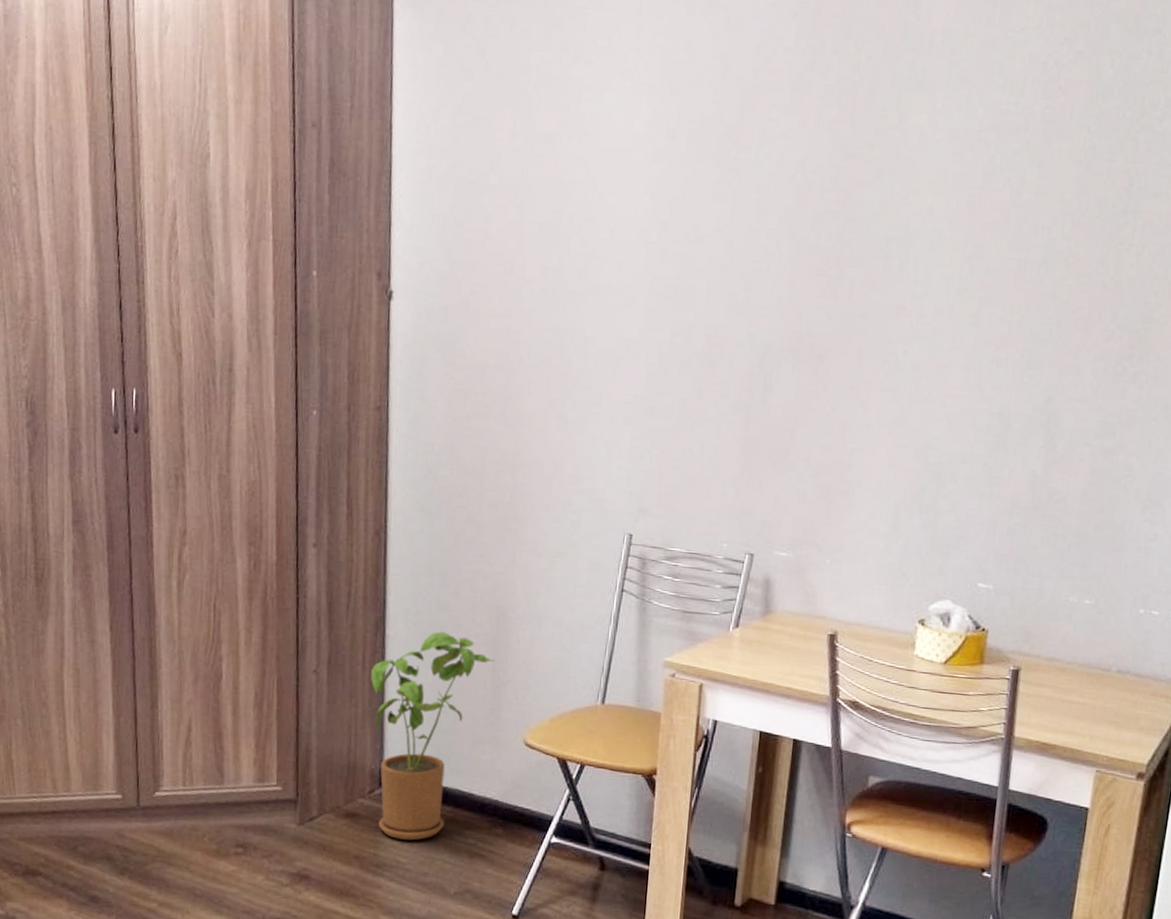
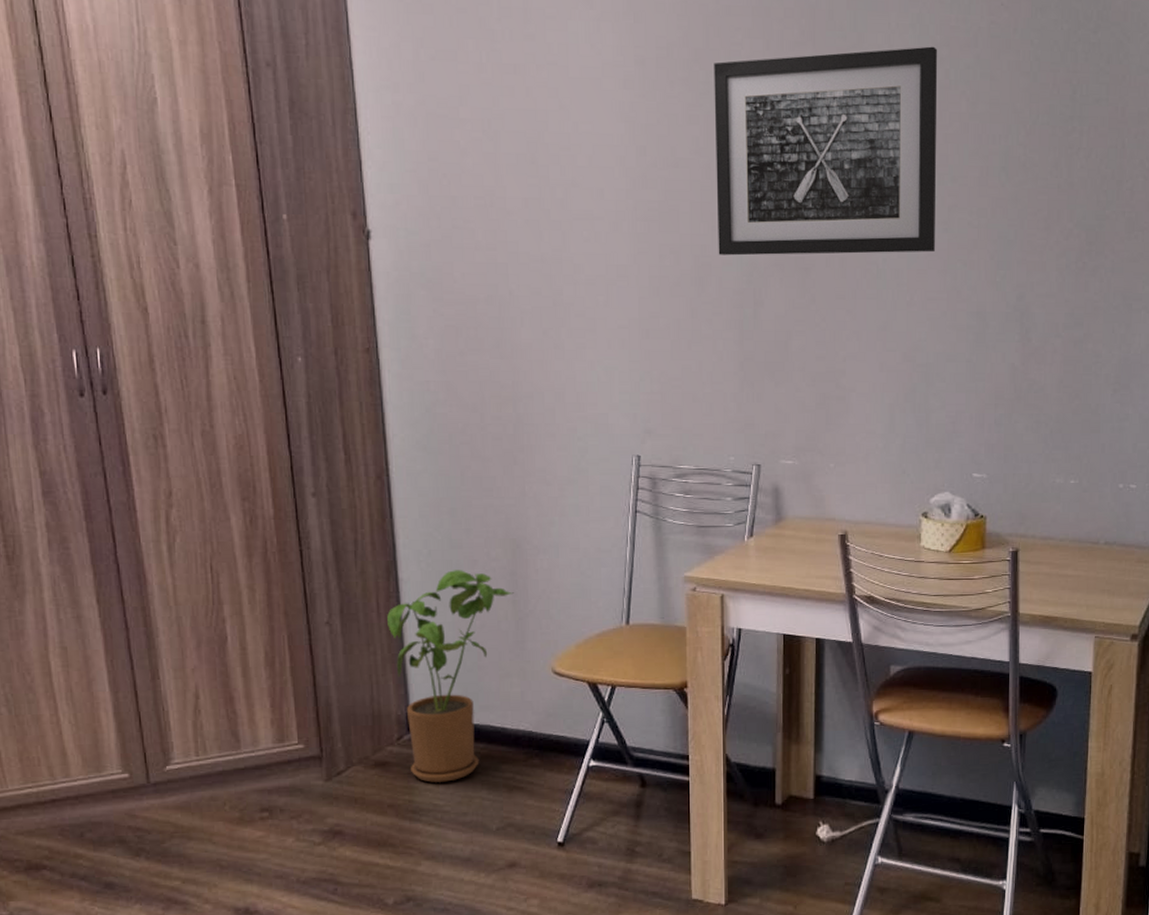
wall art: none [731,129,984,347] -> present [714,46,937,256]

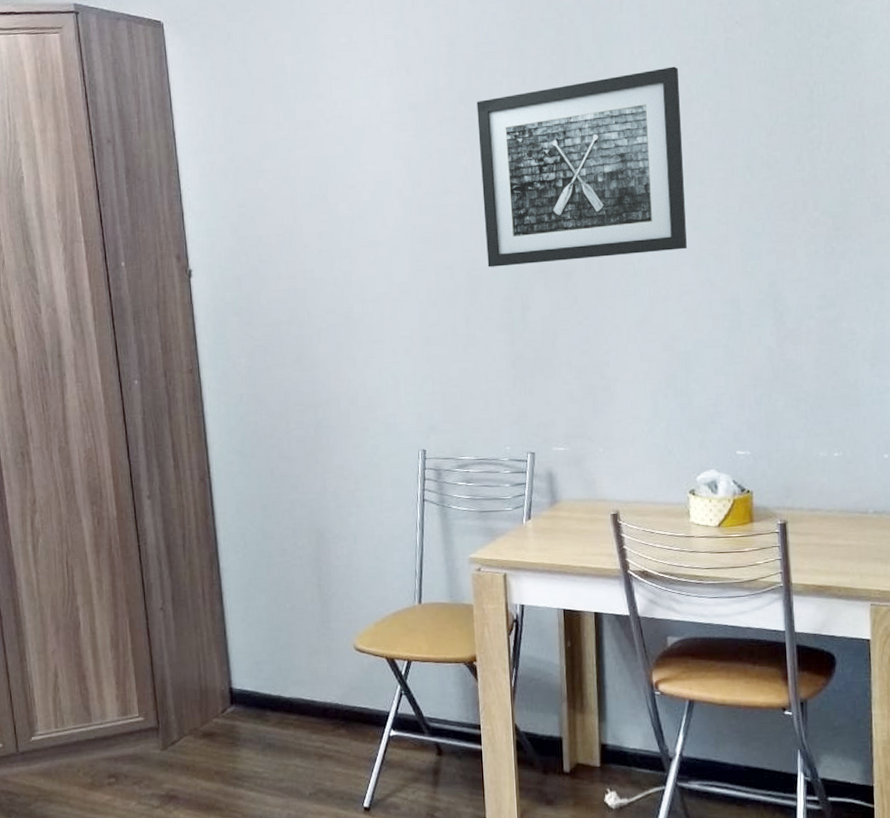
house plant: present [387,570,514,782] -> none [211,558,319,751]

